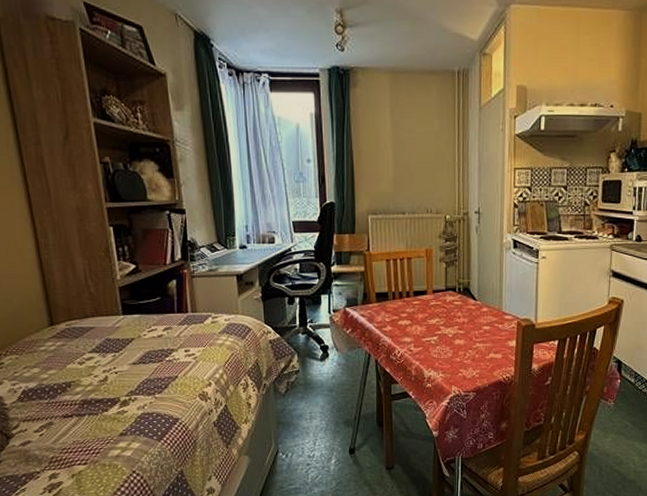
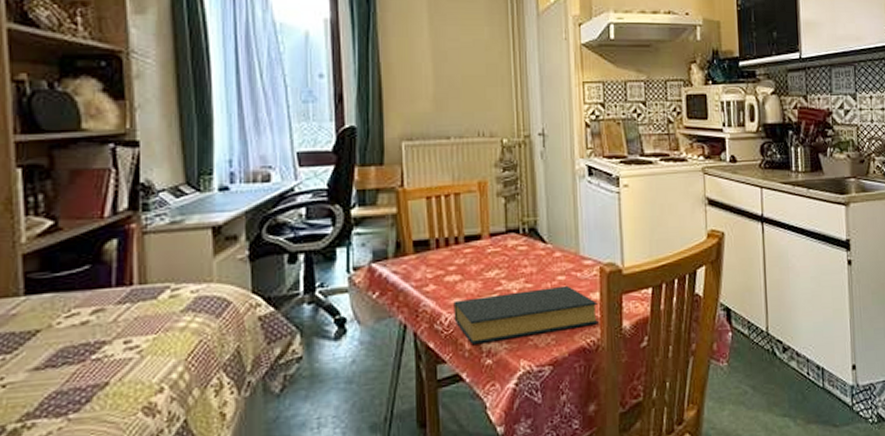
hardback book: none [404,334,514,372] -> present [453,285,599,344]

